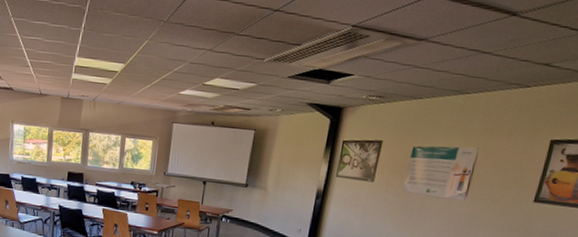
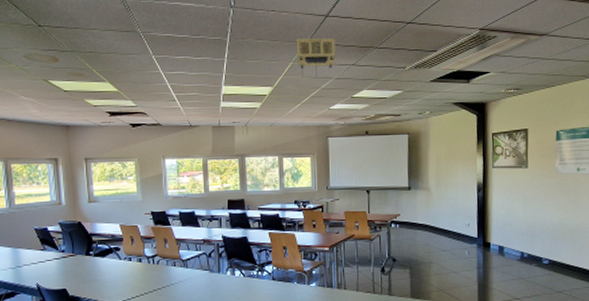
projector: none [153,15,196,59] -> present [296,38,336,77]

